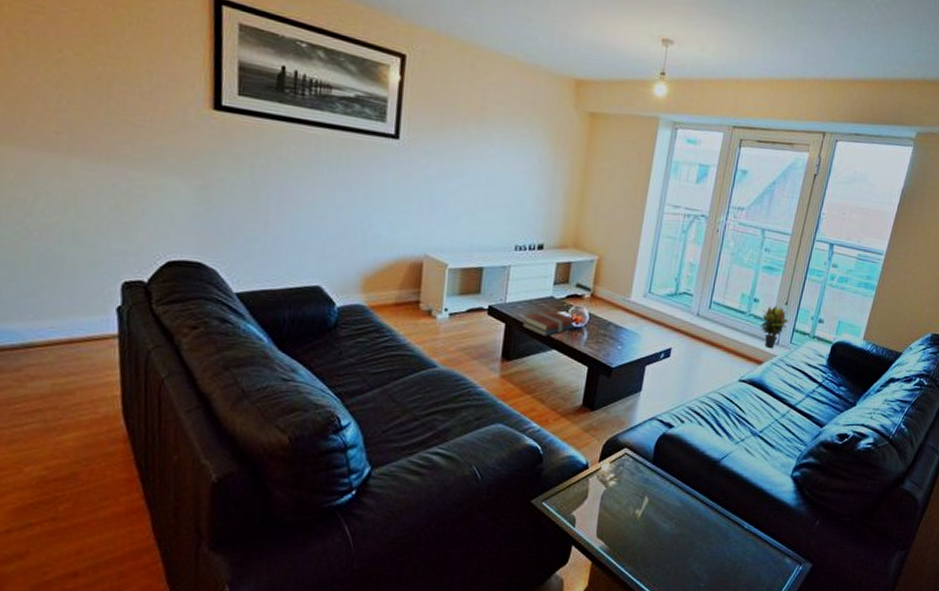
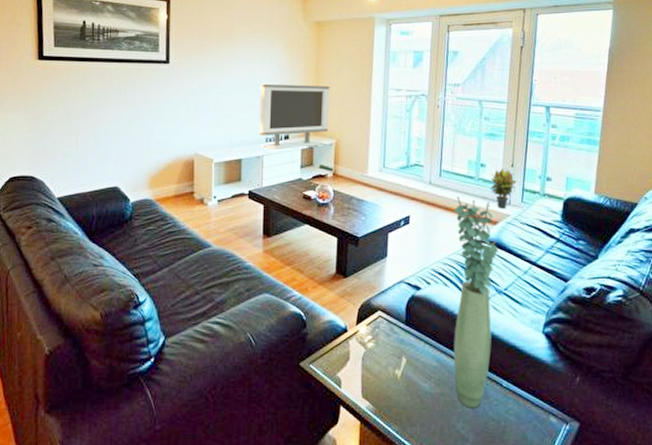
television: none [507,179,598,262] -> present [259,83,330,150]
books: present [523,309,574,337] -> none [278,189,321,214]
vase: none [695,331,760,549] -> present [453,196,499,408]

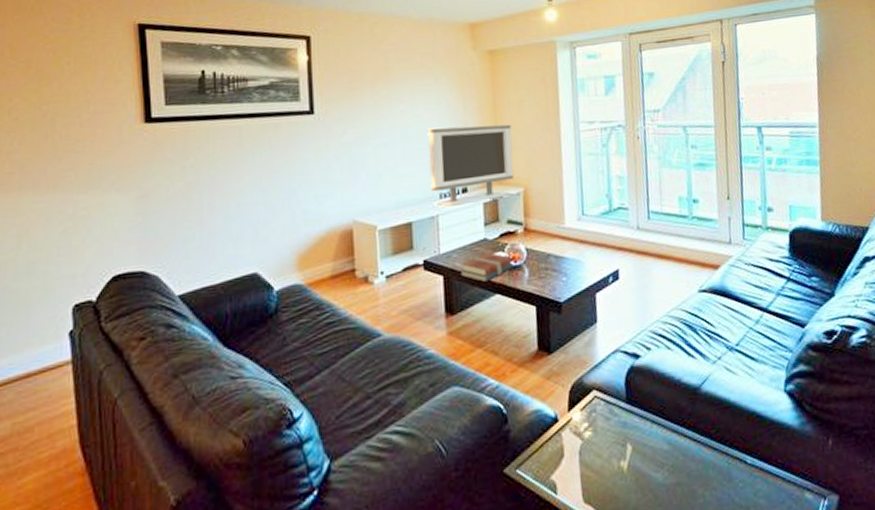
books: none [278,189,321,214] -> present [461,252,513,283]
vase: present [453,196,499,408] -> none [669,240,730,497]
potted plant: present [490,169,517,208] -> none [705,202,735,249]

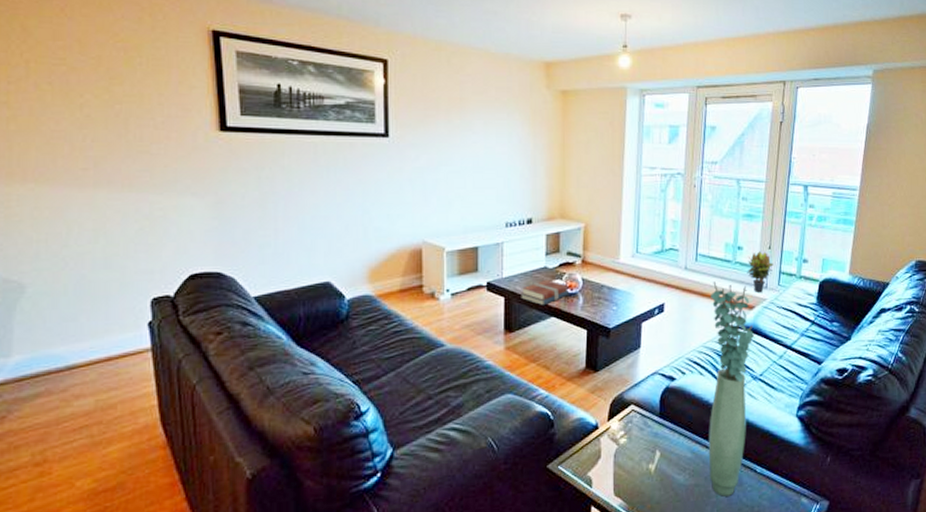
television: present [428,124,514,208] -> none [498,160,578,236]
vase: none [669,240,730,497] -> present [708,281,755,497]
potted plant: none [705,202,735,249] -> present [747,251,774,292]

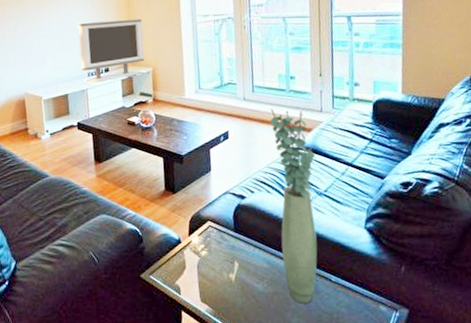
television: none [498,160,578,236] -> present [78,18,144,84]
books: present [521,279,569,306] -> none [105,116,145,140]
potted plant: present [747,251,774,292] -> none [300,79,326,116]

